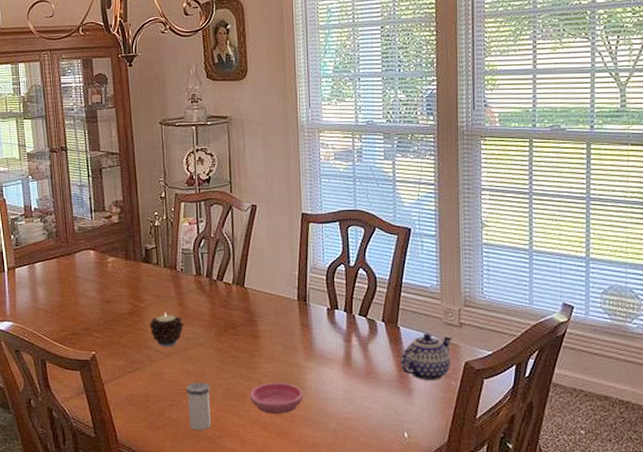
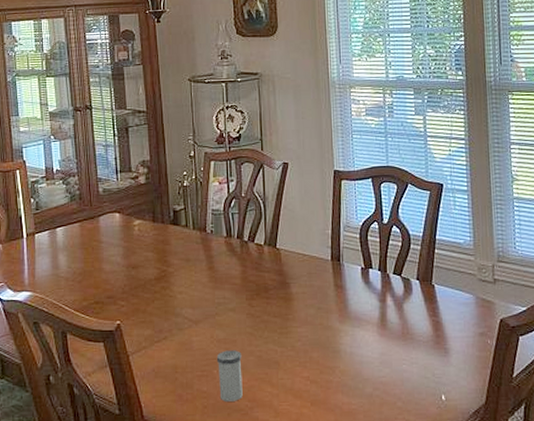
candle: present [149,313,184,347] -> none [177,277,214,314]
saucer: present [250,382,304,414] -> none [283,347,339,381]
teapot: present [400,333,452,381] -> none [436,290,487,340]

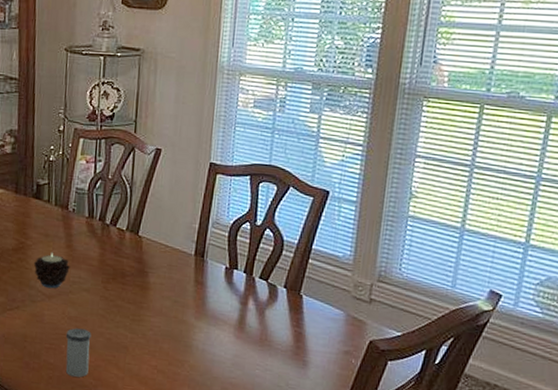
candle: none [177,277,214,314] -> present [33,253,70,289]

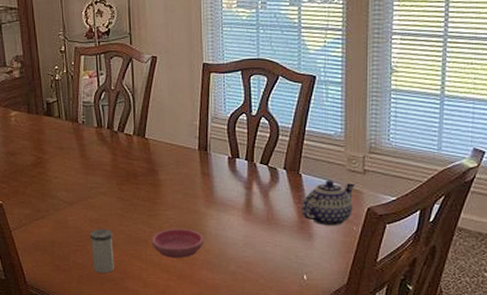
candle: present [33,253,70,289] -> none [52,164,86,196]
saucer: none [132,337,190,371] -> present [151,228,204,258]
teapot: none [298,305,360,357] -> present [302,180,355,226]

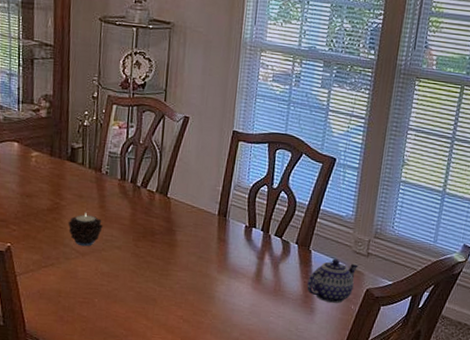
candle: none [52,164,86,196] -> present [67,213,103,247]
salt shaker: present [89,229,114,273] -> none [98,283,123,328]
saucer: present [151,228,204,258] -> none [160,290,212,321]

